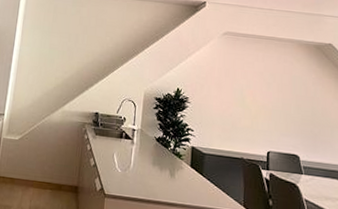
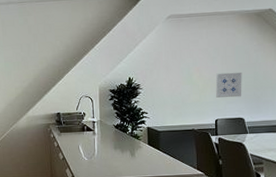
wall art: none [268,100,299,131] -> present [215,72,242,99]

